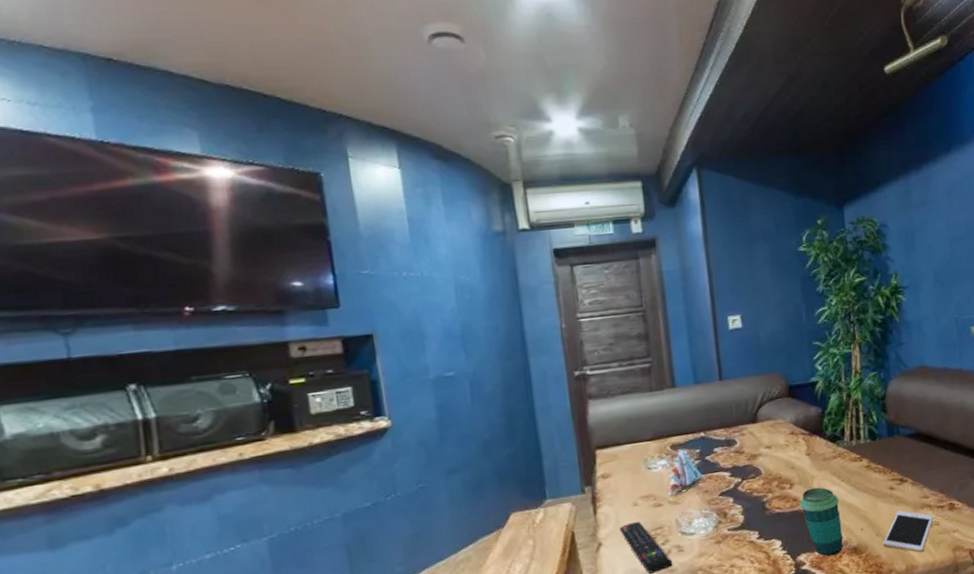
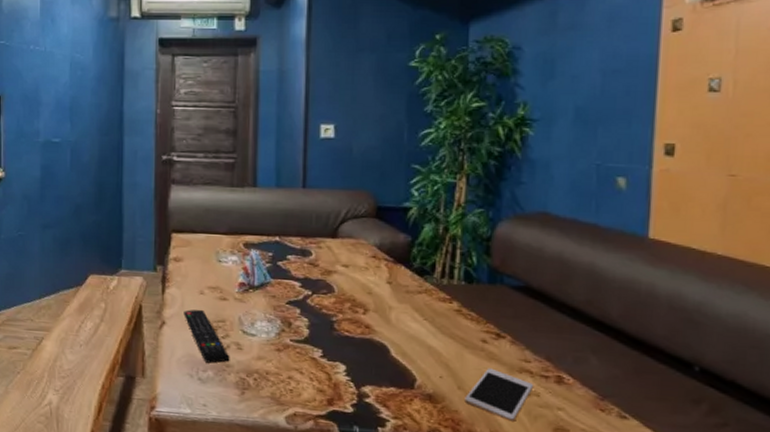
cup: present [800,487,843,556] -> none [372,319,419,397]

